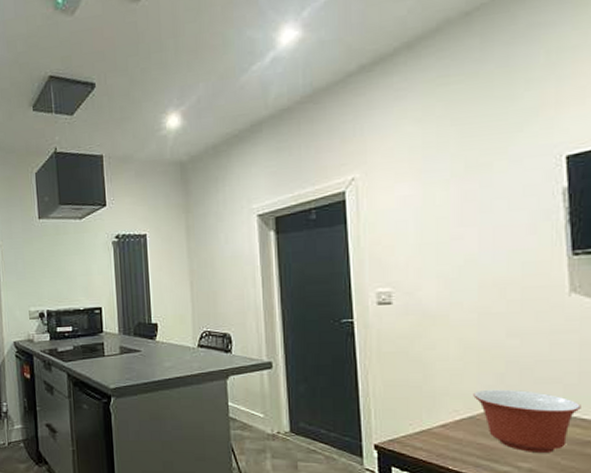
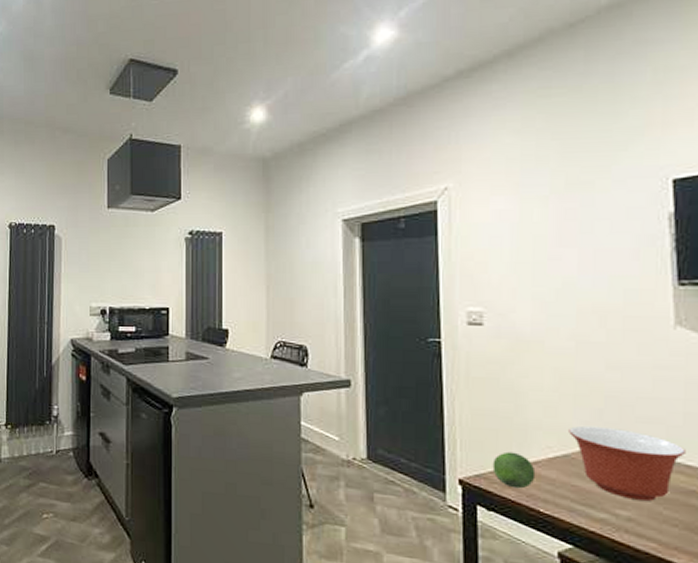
fruit: none [404,417,444,450] -> present [492,451,536,489]

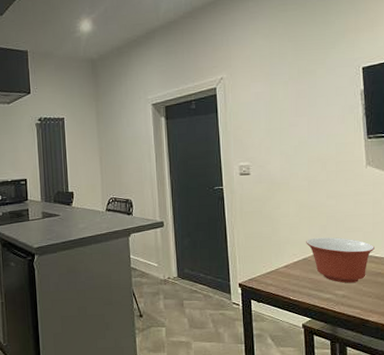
fruit: present [492,451,536,489] -> none [260,260,287,285]

